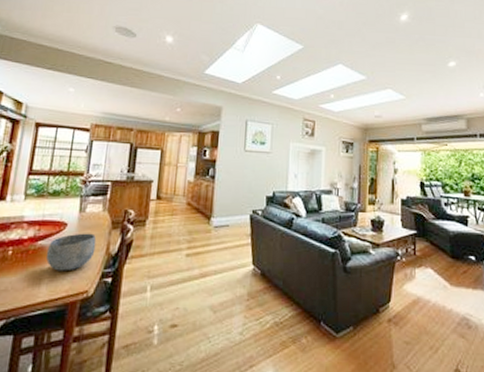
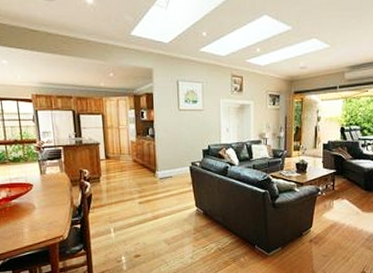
bowl: present [46,233,97,271] -> none [21,191,62,222]

